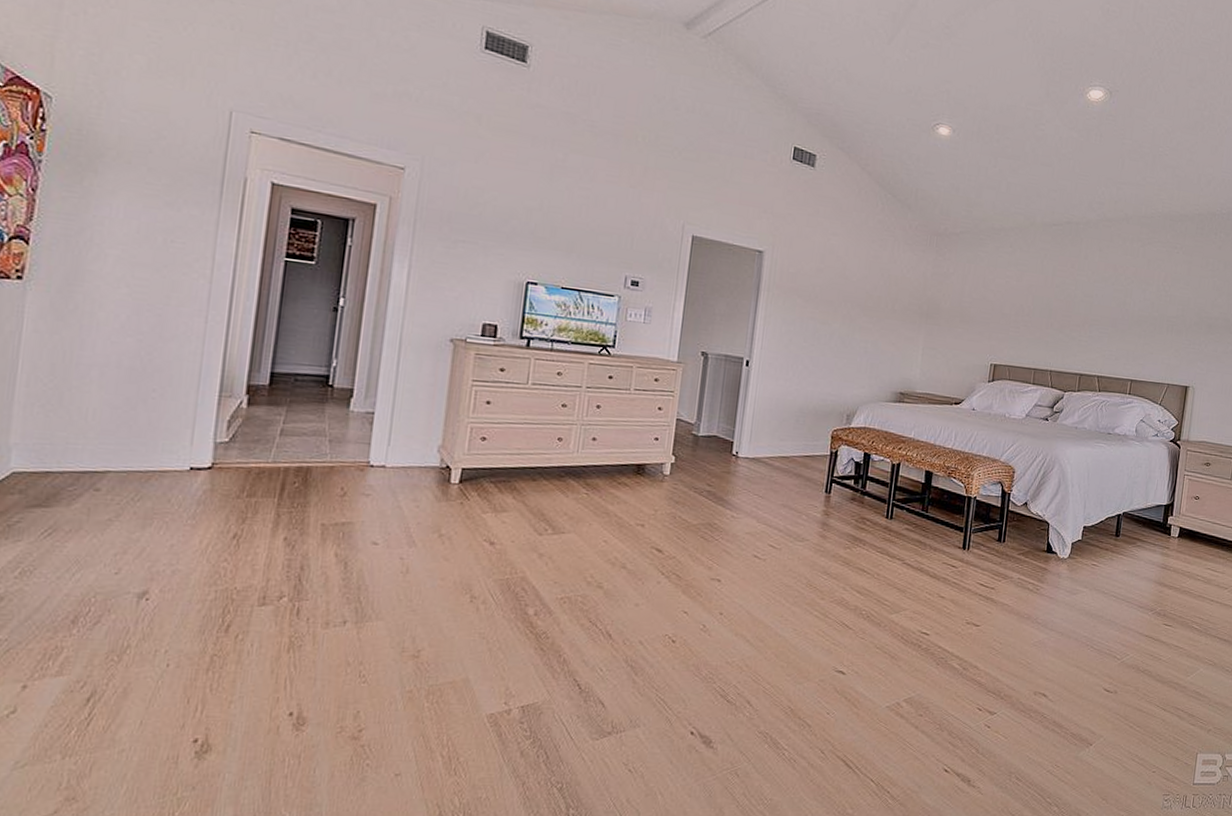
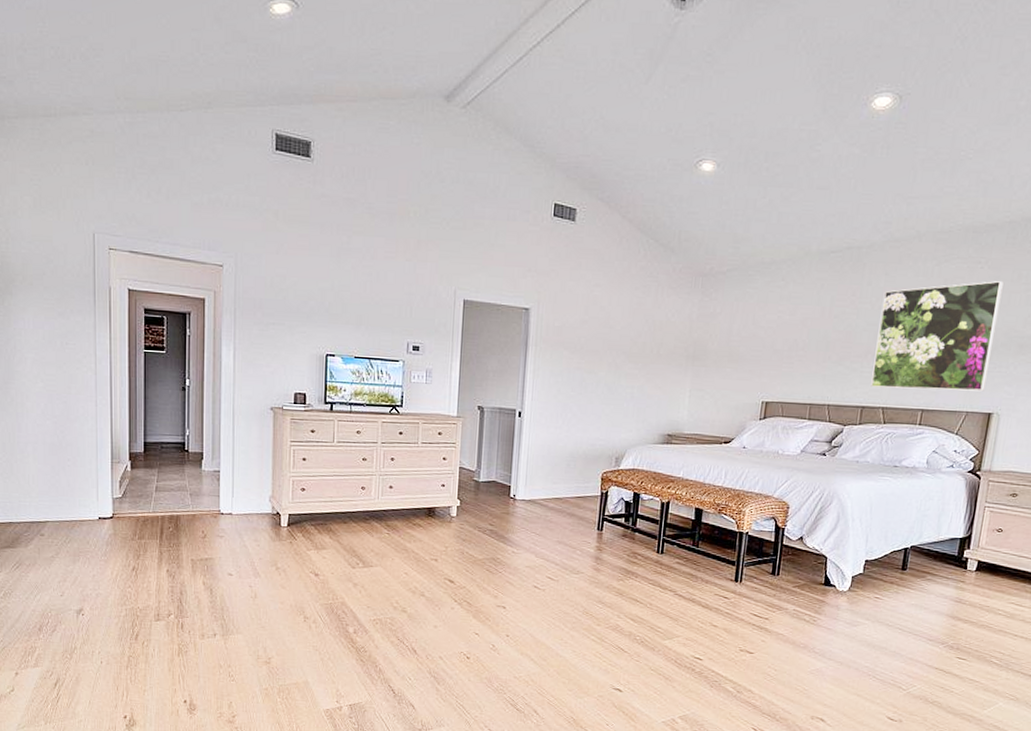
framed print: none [1087,265,1195,366] -> present [871,281,1004,392]

